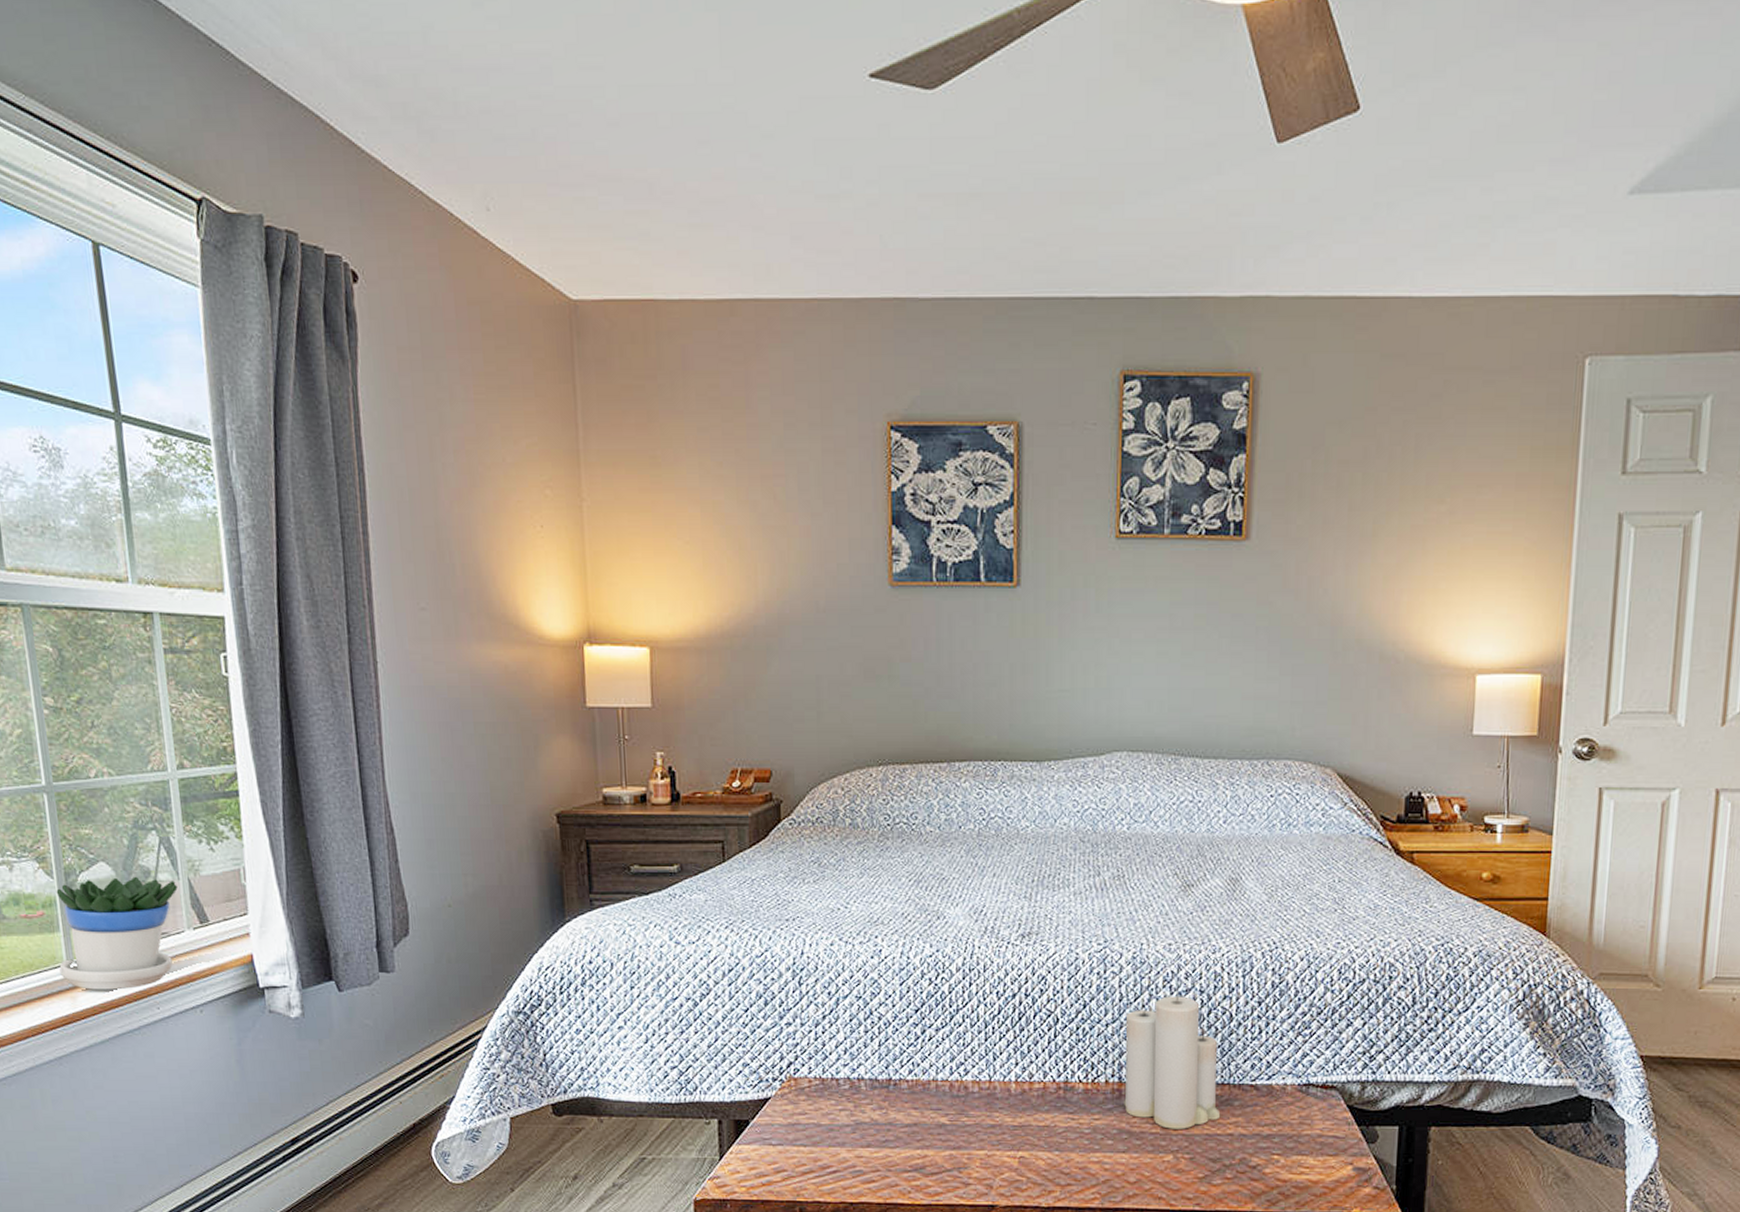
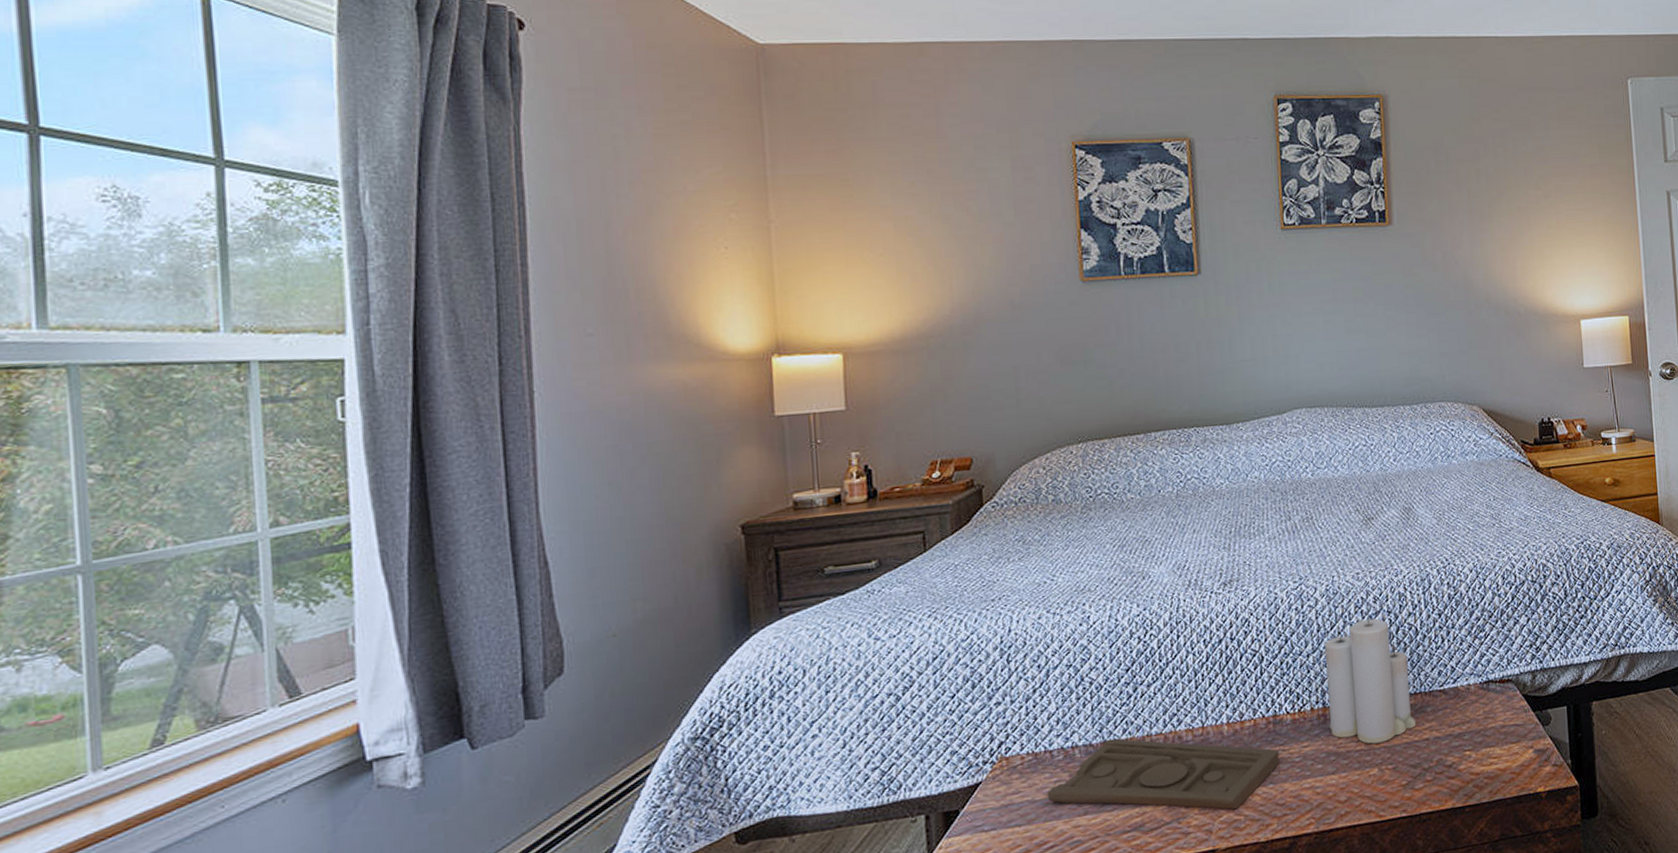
flowerpot: present [56,876,178,990] -> none [80,654,261,801]
decorative tray: none [832,1077,1068,1170] -> present [1047,738,1280,810]

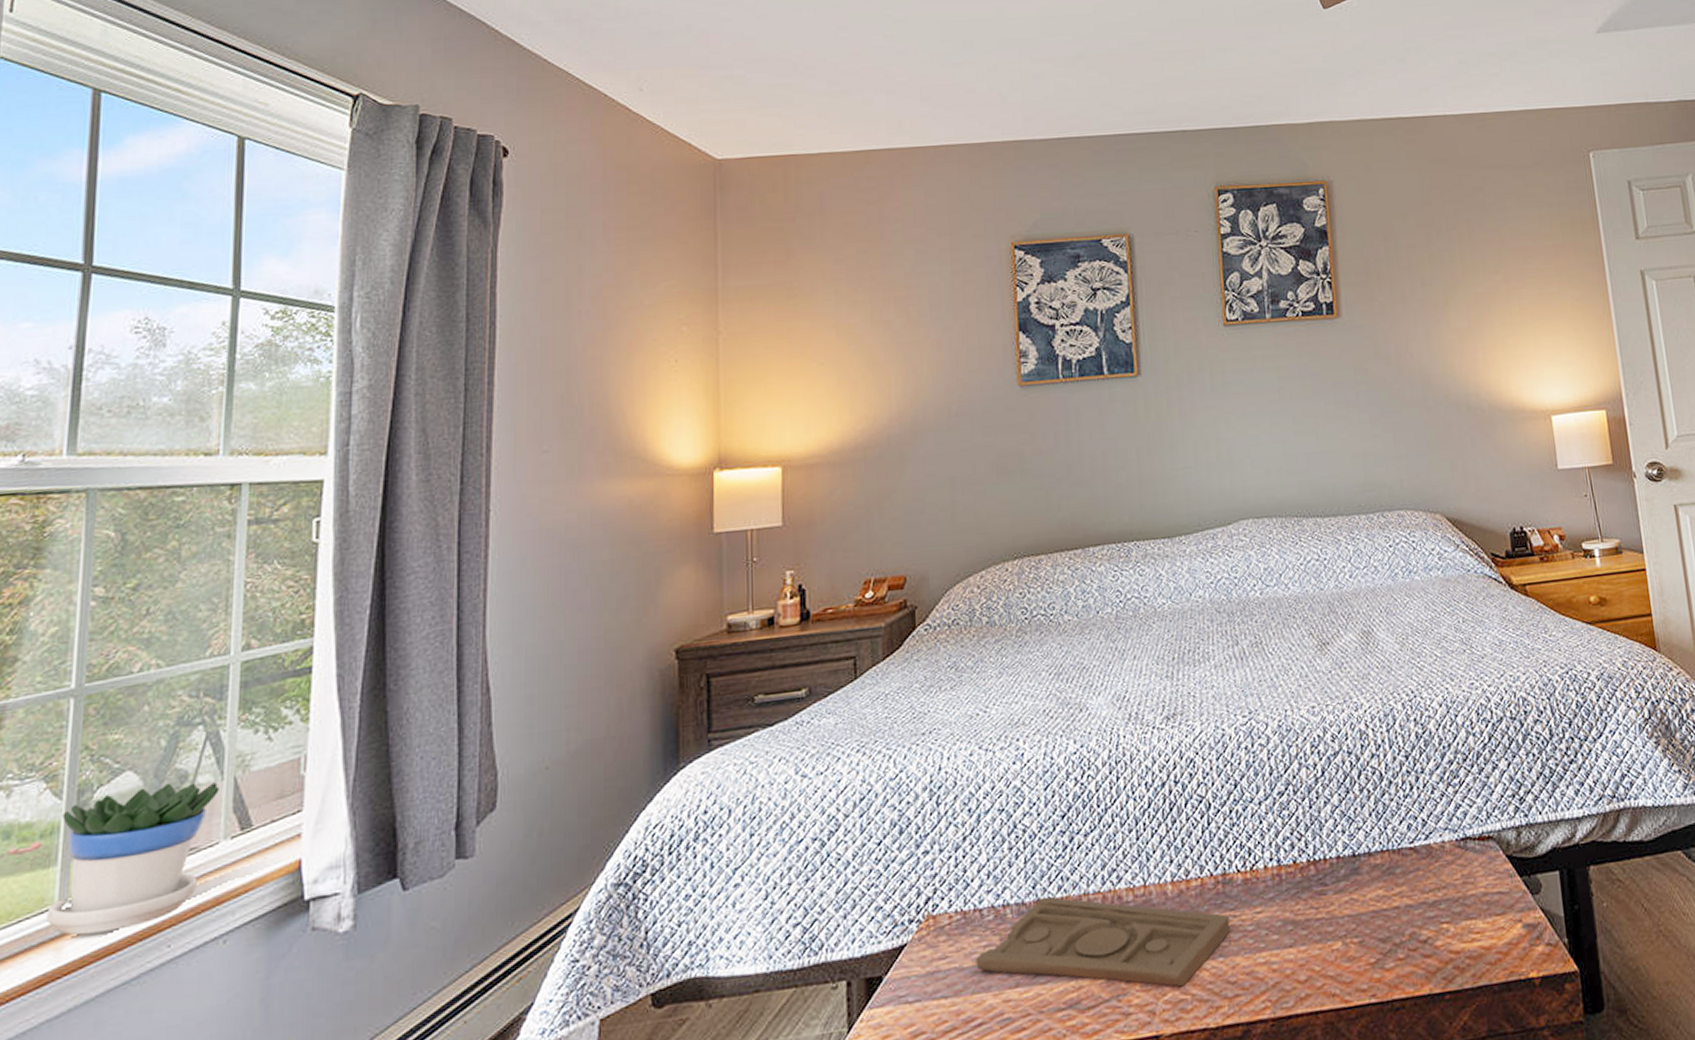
flowerpot: none [80,654,261,801] -> present [46,782,219,936]
candle: present [1325,611,1417,744] -> none [1278,752,1385,912]

